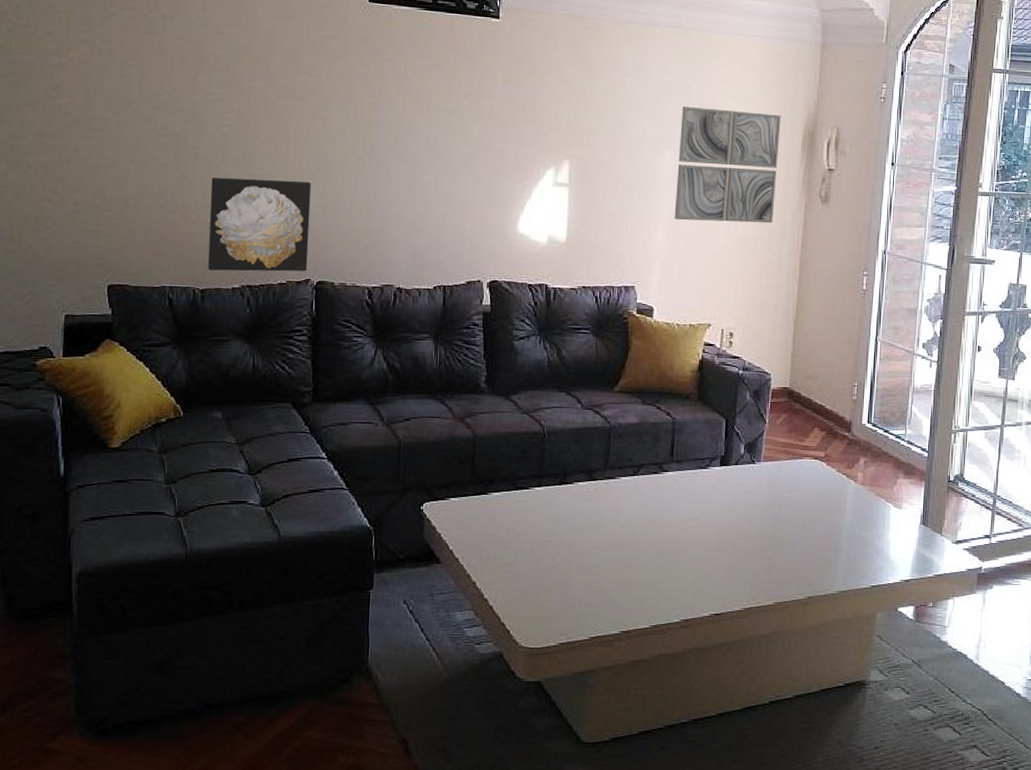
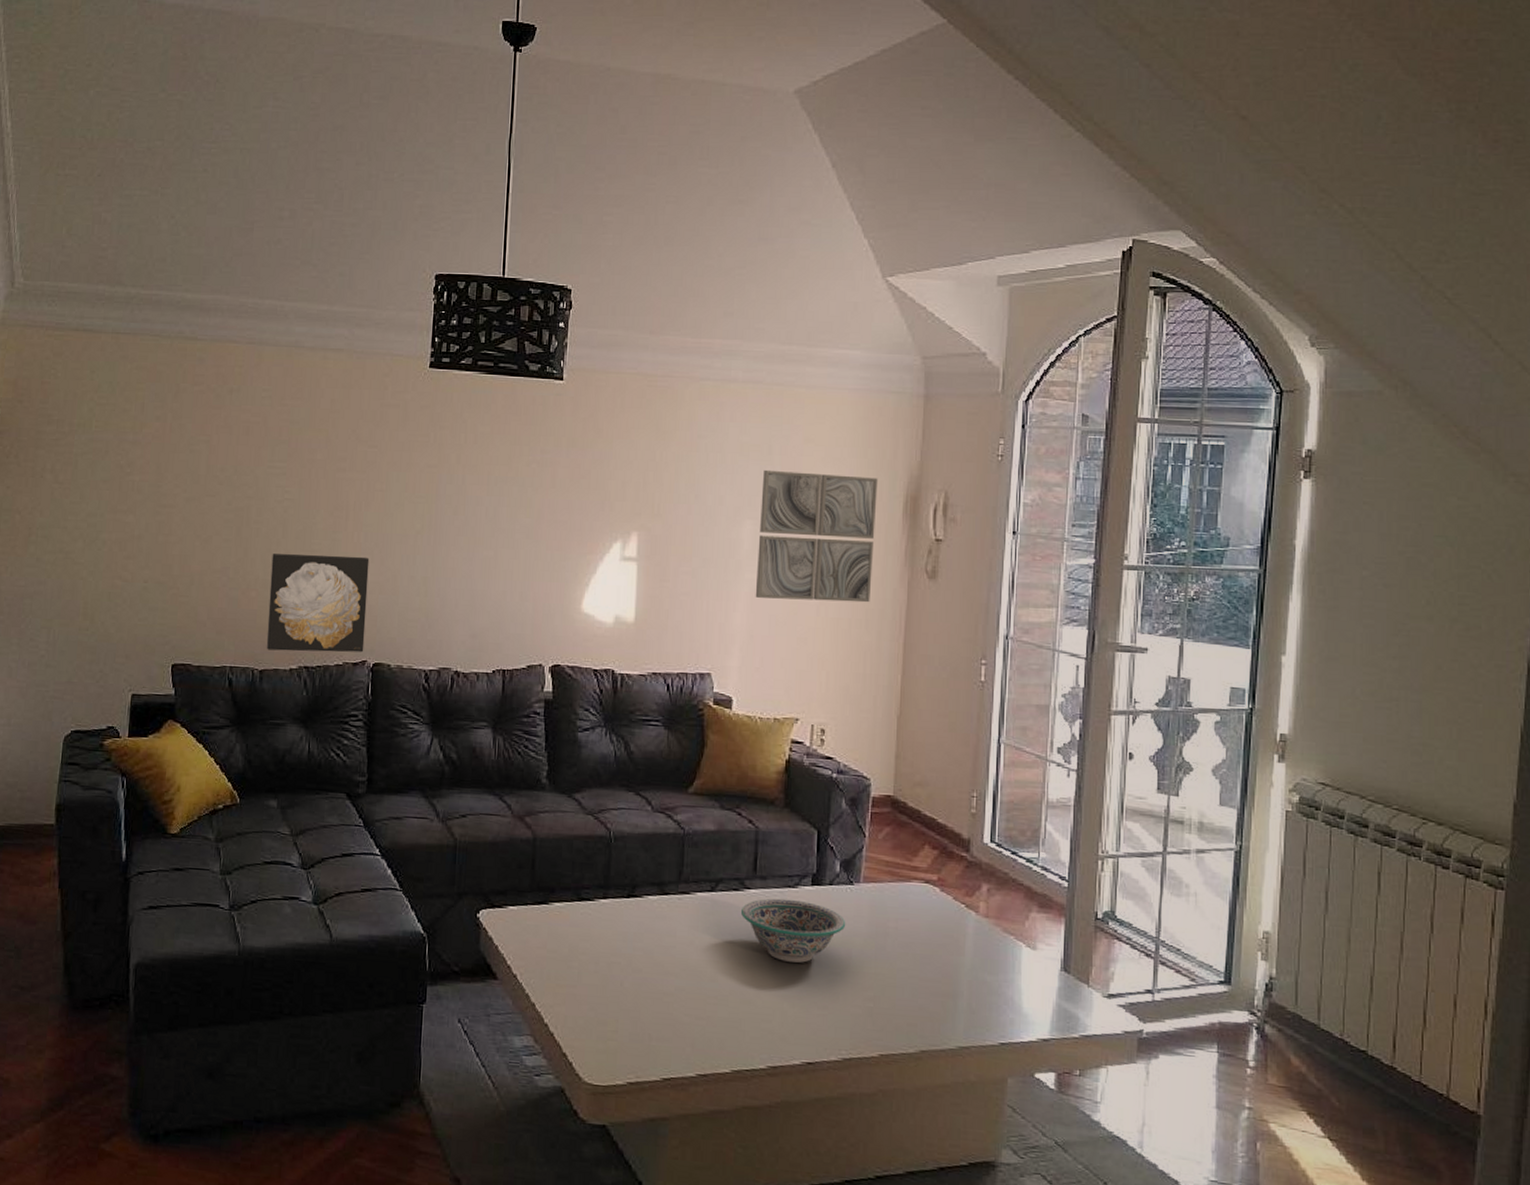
decorative bowl: none [659,478,749,531] -> present [740,898,846,963]

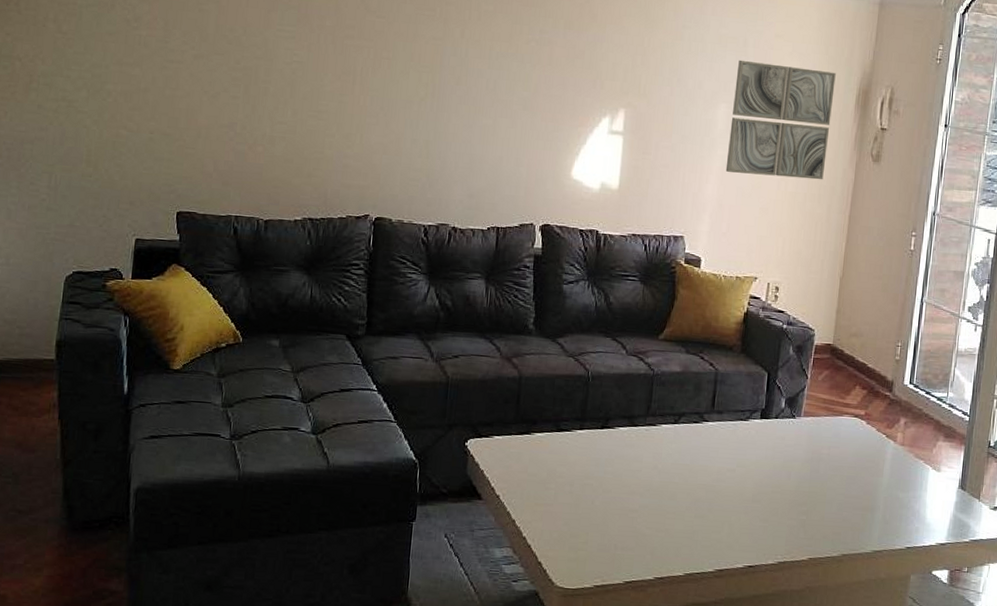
wall art: present [266,553,370,653] -> none [271,112,375,207]
decorative bowl: present [740,898,846,963] -> none [699,429,788,484]

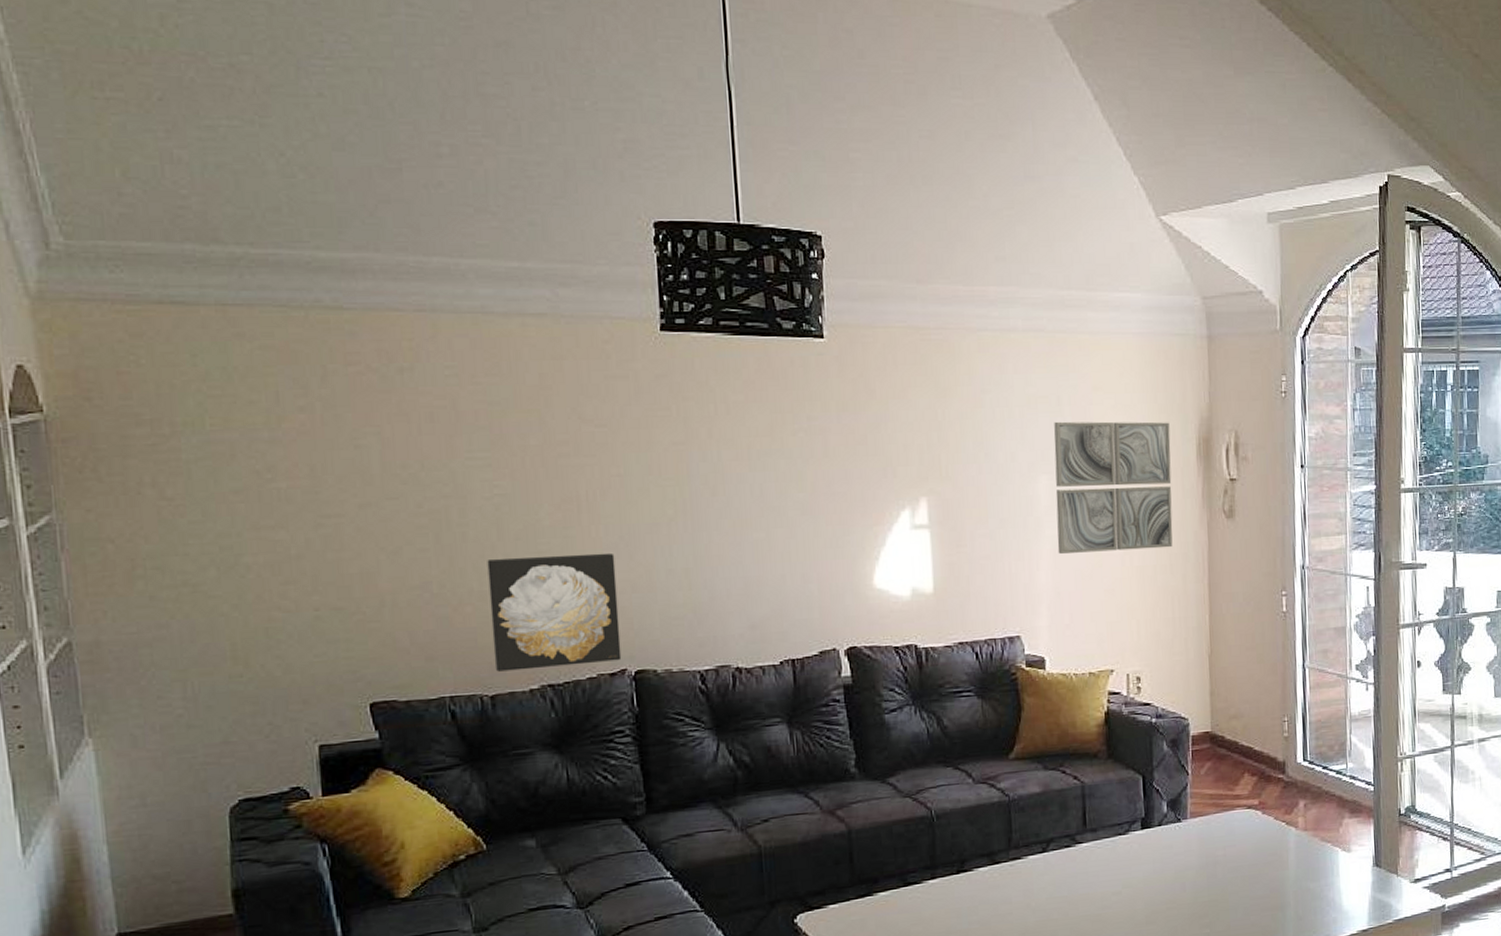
wall art: none [271,112,375,207] -> present [487,552,622,672]

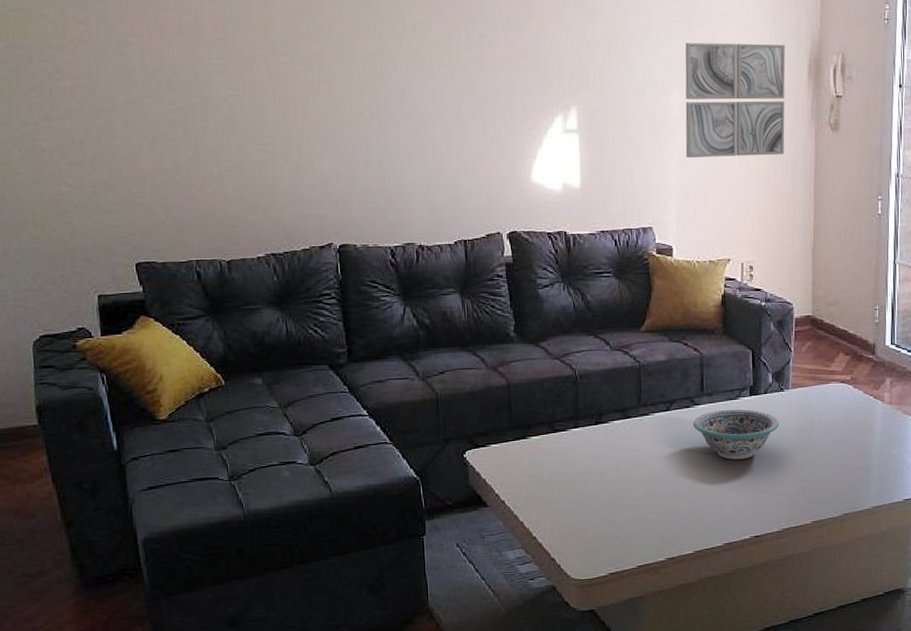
wall art: present [487,552,622,672] -> none [224,146,329,242]
decorative bowl: none [1074,845,1178,907] -> present [692,409,780,460]

